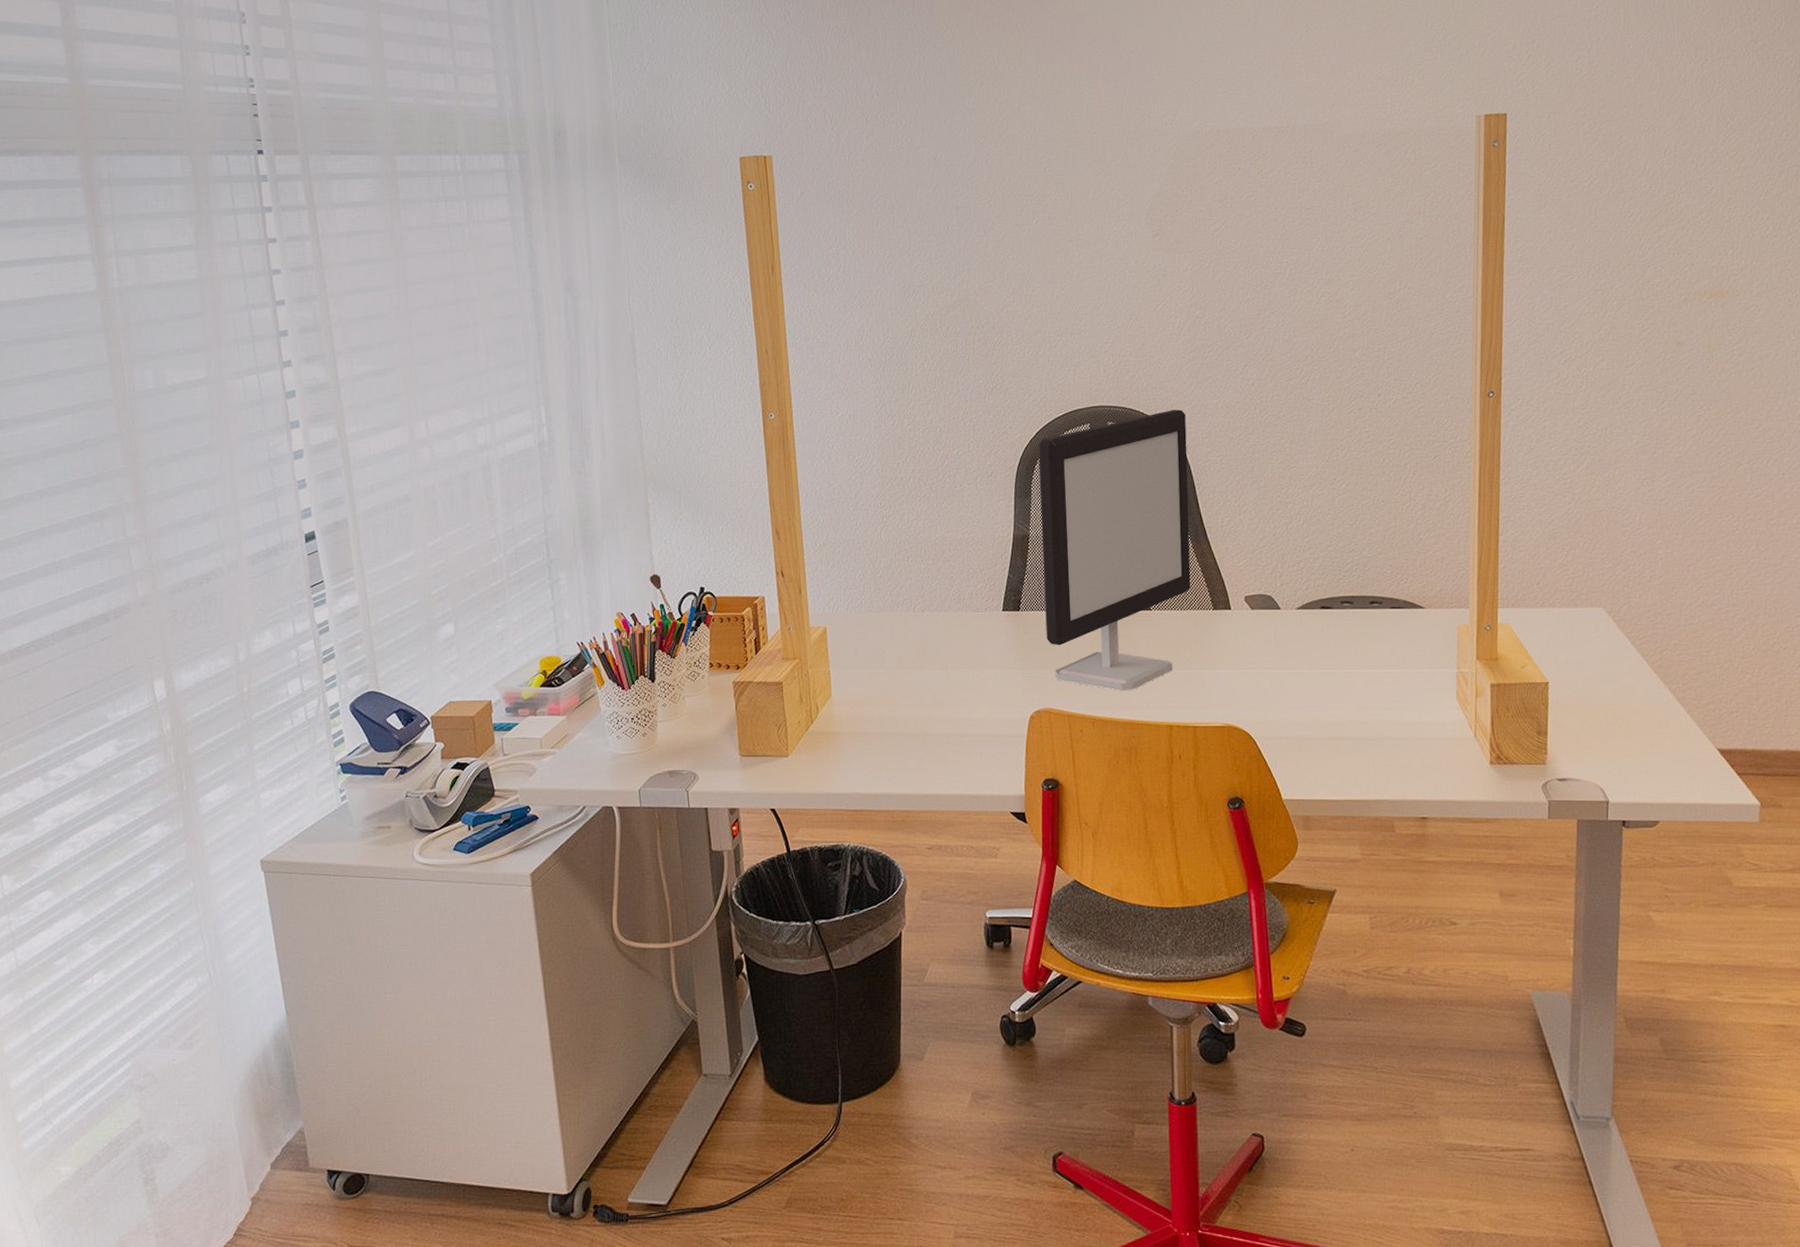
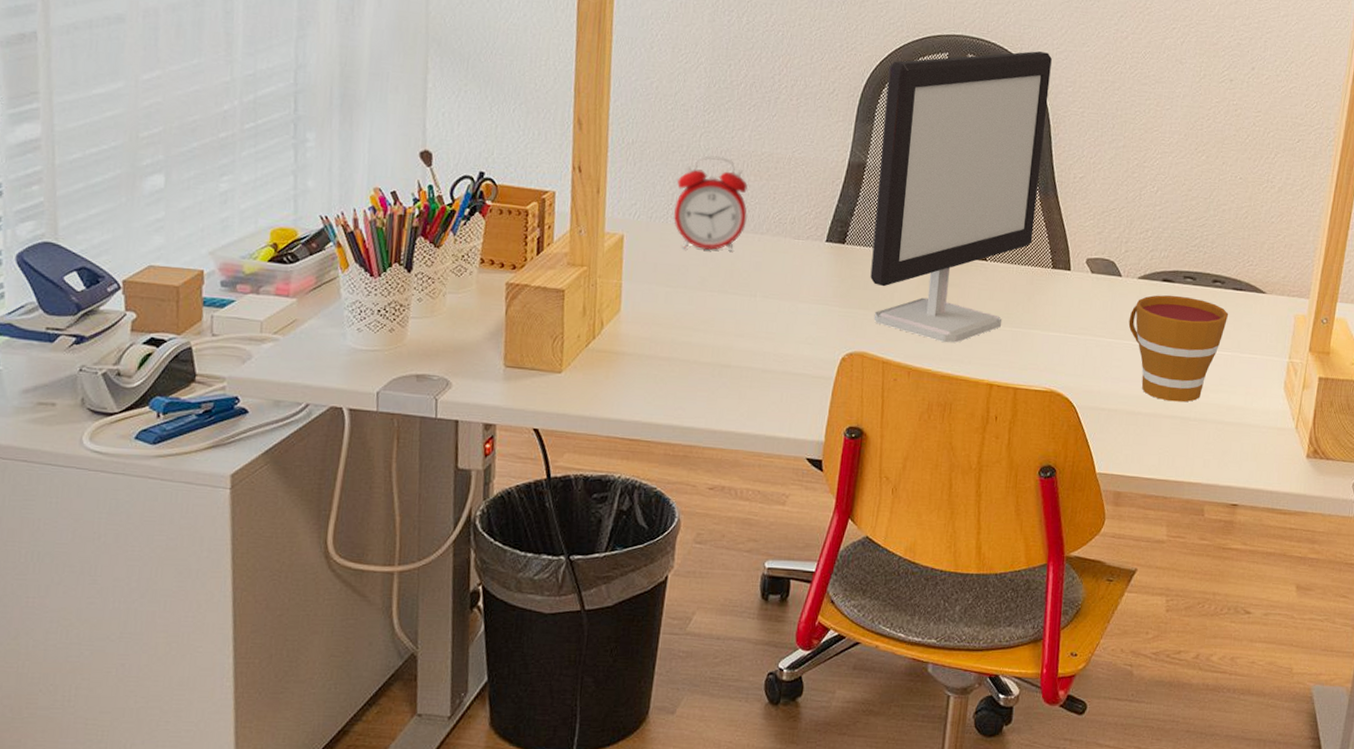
alarm clock: none [865,546,930,633] -> present [674,155,748,252]
cup: none [1293,621,1391,723] -> present [1128,295,1229,402]

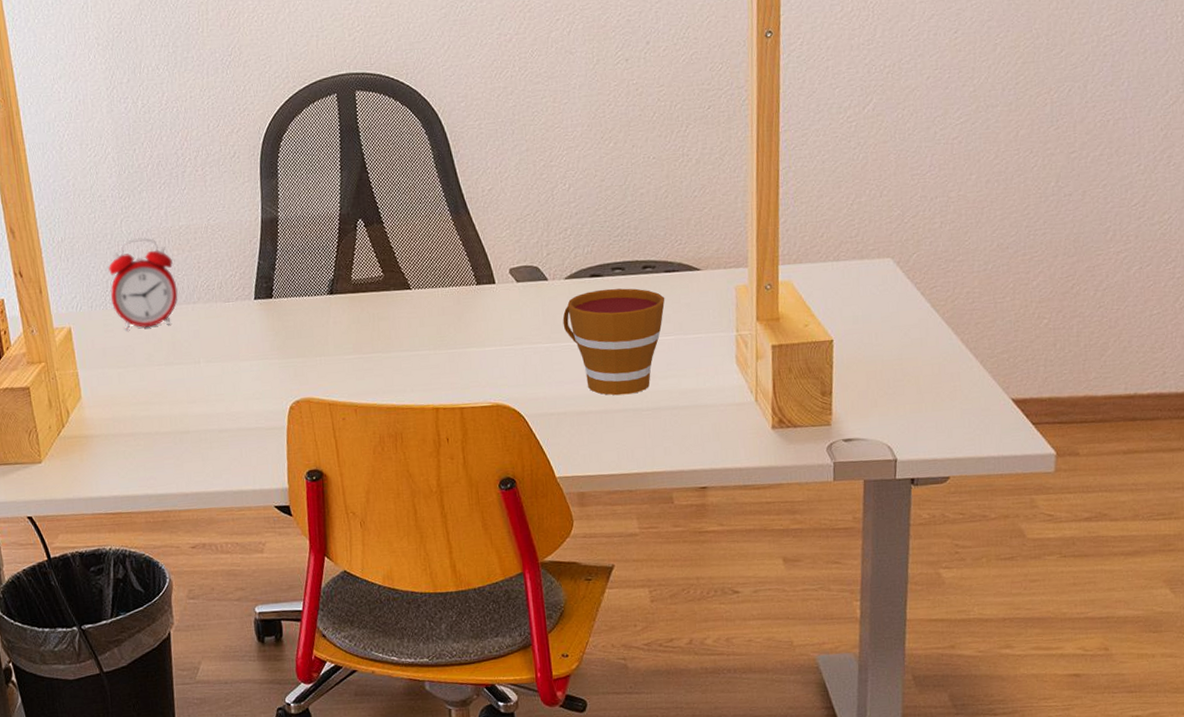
computer monitor: present [870,51,1052,343] -> none [282,72,452,376]

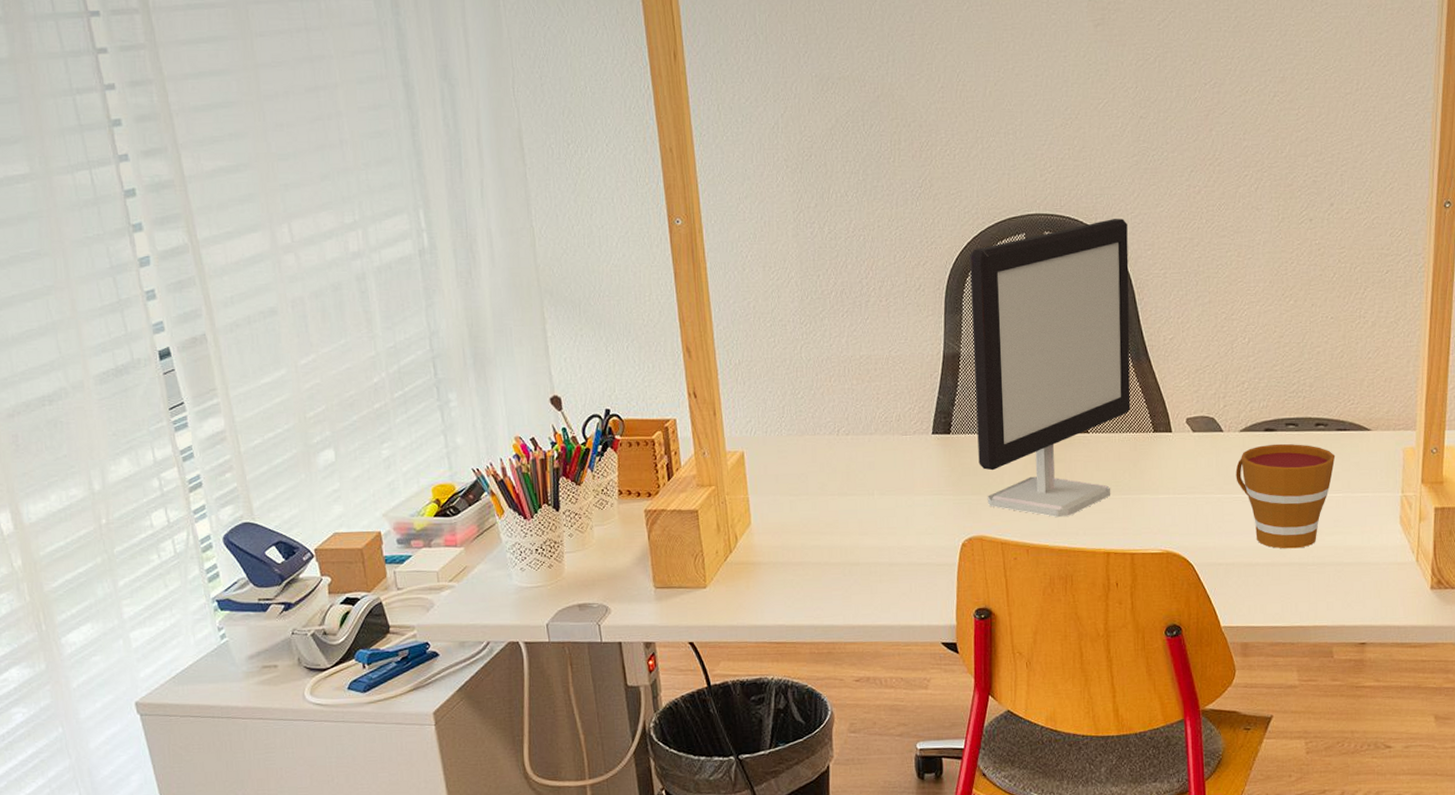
alarm clock: present [107,237,178,330] -> none [785,365,855,458]
computer monitor: none [282,72,452,376] -> present [970,219,1131,518]

